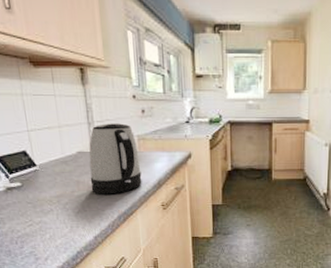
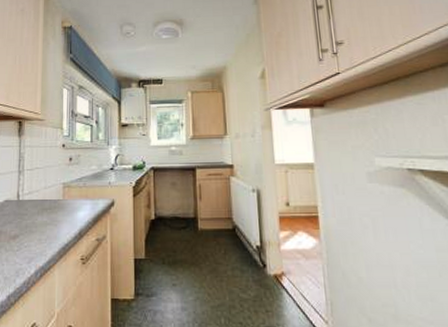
kettle: present [89,123,142,195] -> none [12,171,64,246]

